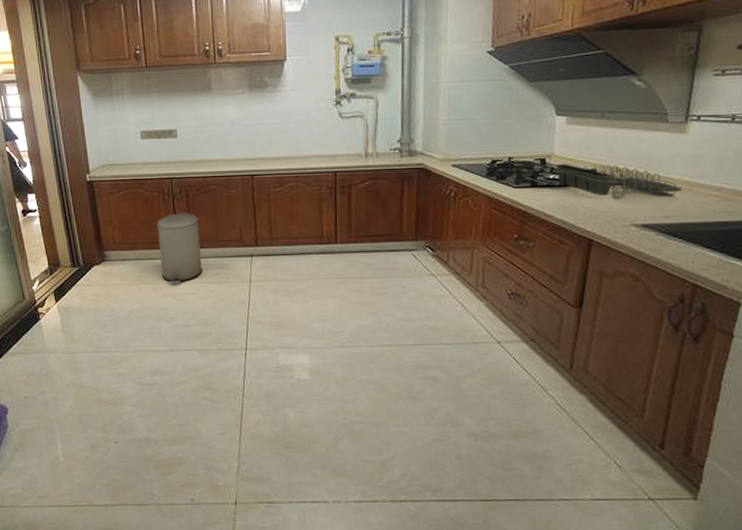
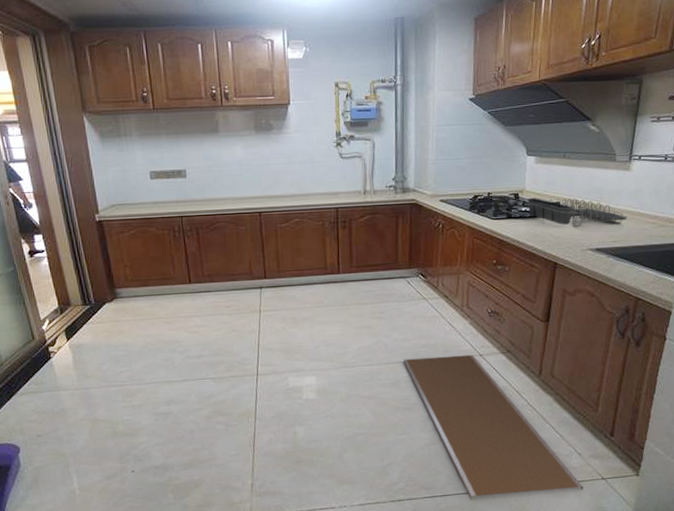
pedal bin: present [157,213,202,284] -> none [168,249,214,317]
door mat: none [407,341,625,511] -> present [403,354,583,500]

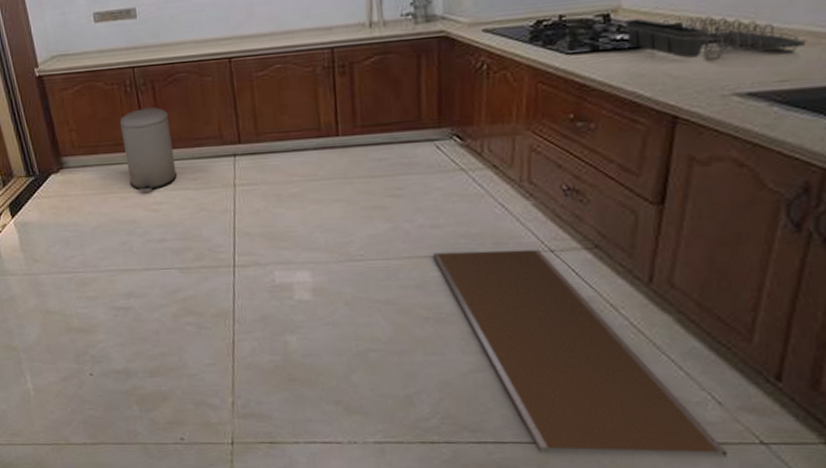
pedal bin: none [168,249,214,317] -> present [119,107,177,192]

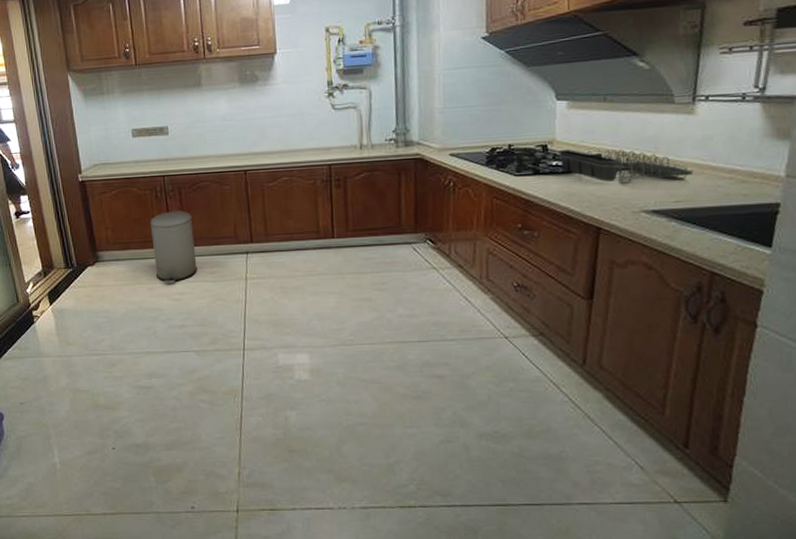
door mat: present [432,249,727,458] -> none [410,336,649,515]

